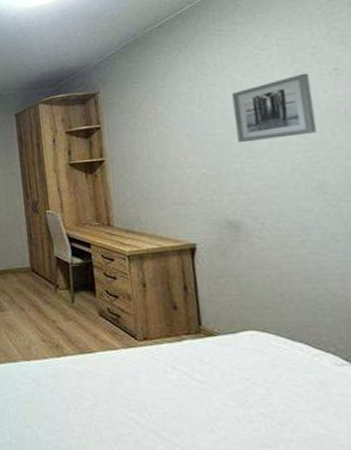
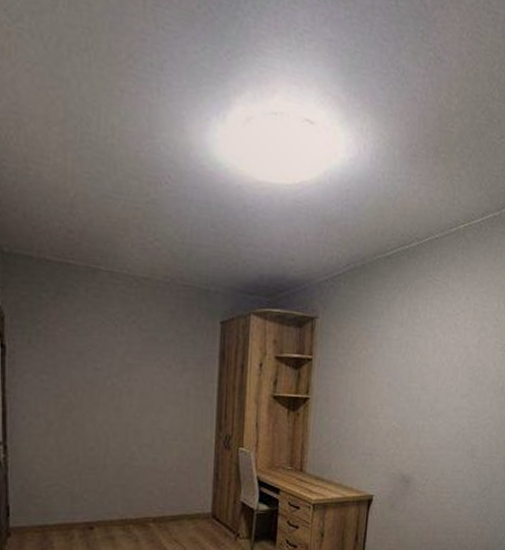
wall art: present [231,73,317,143] -> none [426,343,488,402]

